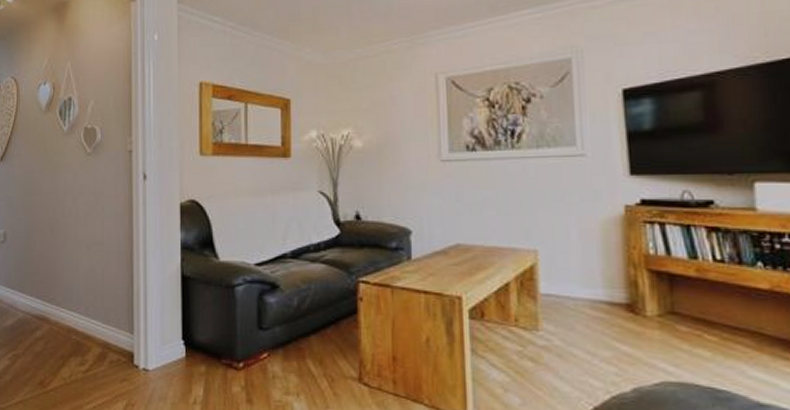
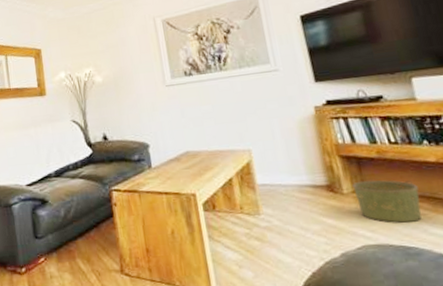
basket: none [659,303,742,360] -> present [352,180,422,223]

